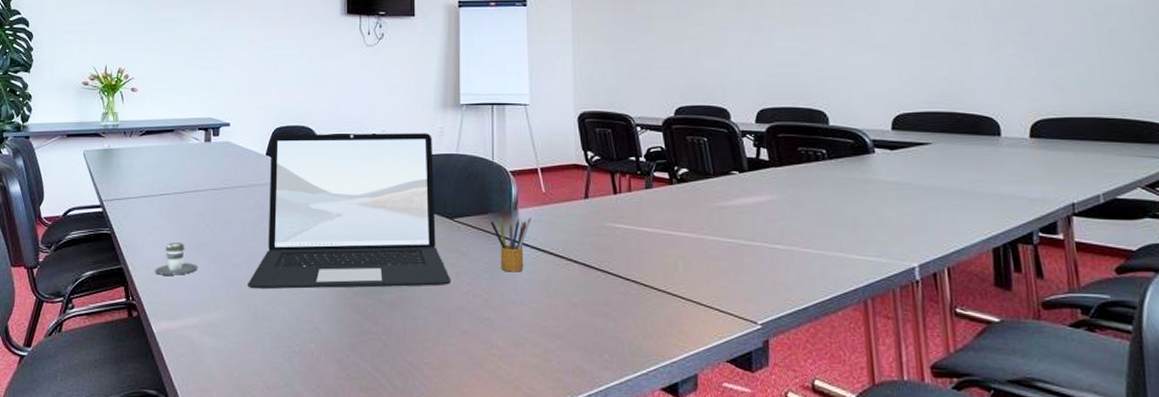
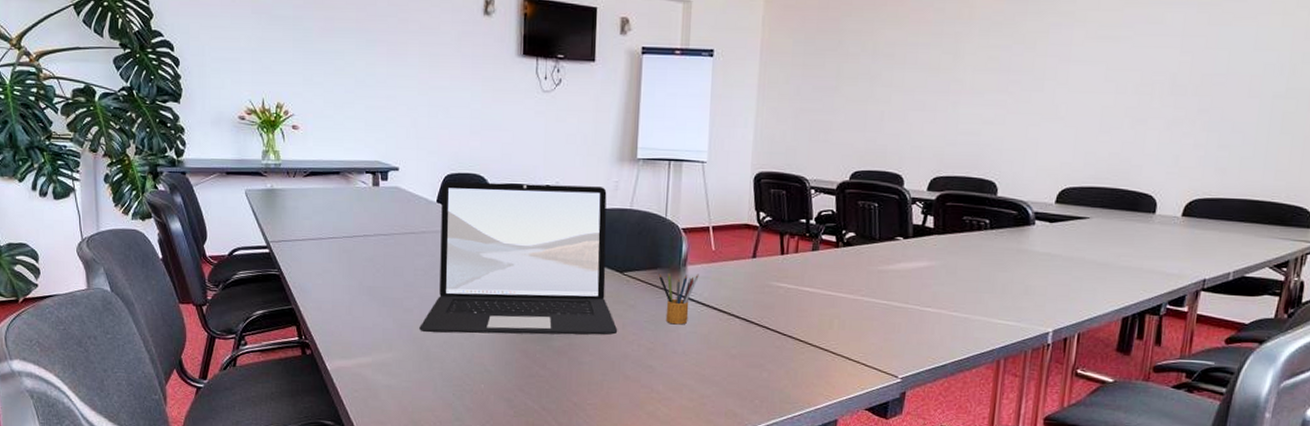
coffee cup: present [155,243,198,275] -> none [327,286,370,317]

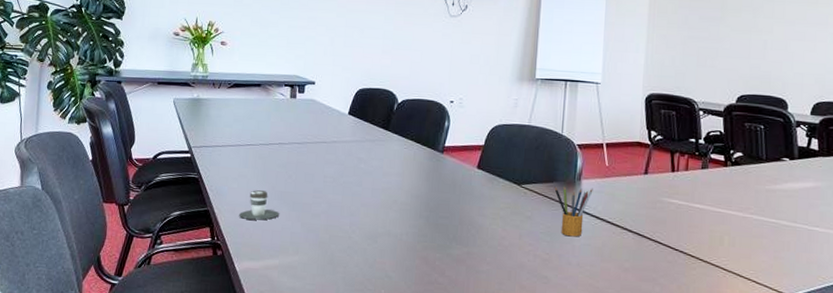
coffee cup: none [327,286,370,317] -> present [239,190,280,220]
laptop: present [419,181,618,336] -> none [325,95,515,245]

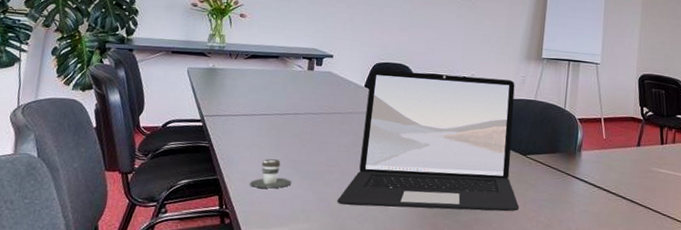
laptop: none [325,95,515,245] -> present [337,69,520,212]
pencil box: present [554,186,593,237] -> none [557,156,592,204]

